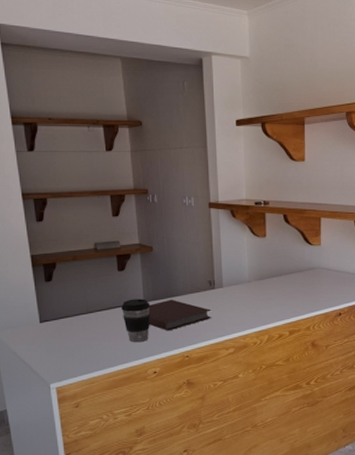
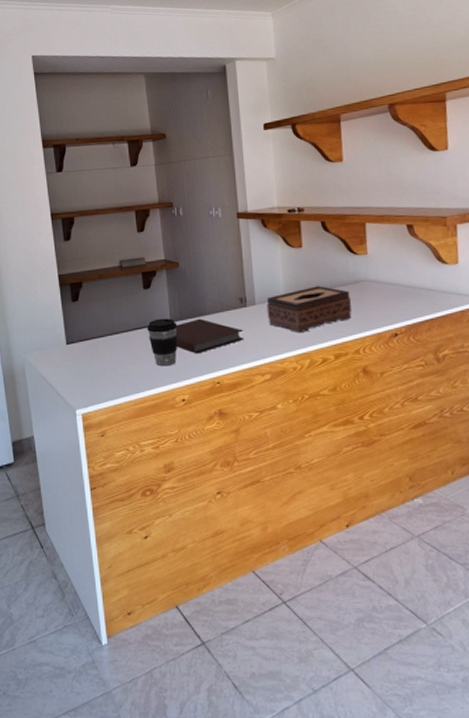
tissue box: none [233,272,306,313] -> present [266,286,352,334]

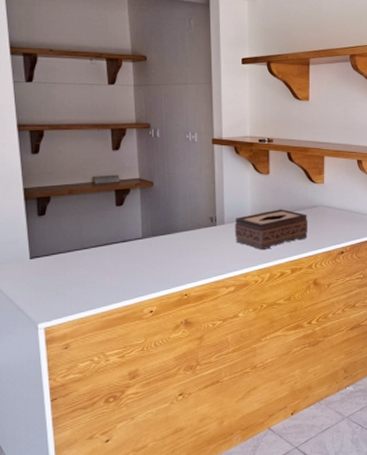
coffee cup: present [147,318,178,367] -> none [118,235,149,281]
notebook: present [175,318,245,354] -> none [146,235,213,269]

